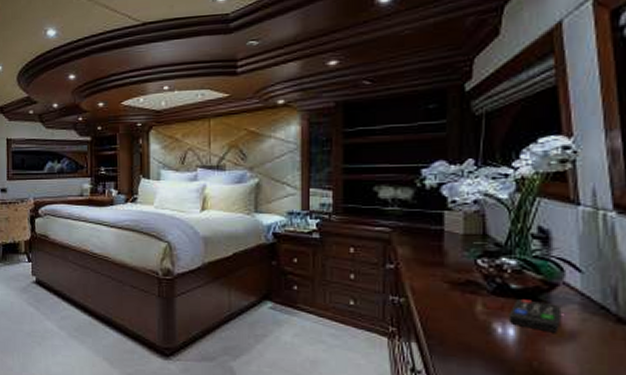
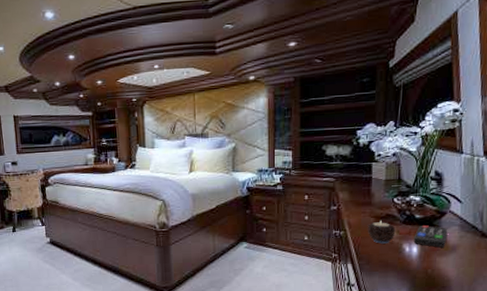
candle: none [438,288,481,320] -> present [367,221,396,244]

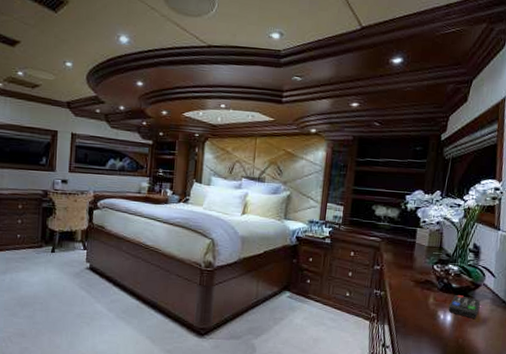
candle: present [367,221,396,244] -> none [406,286,433,309]

